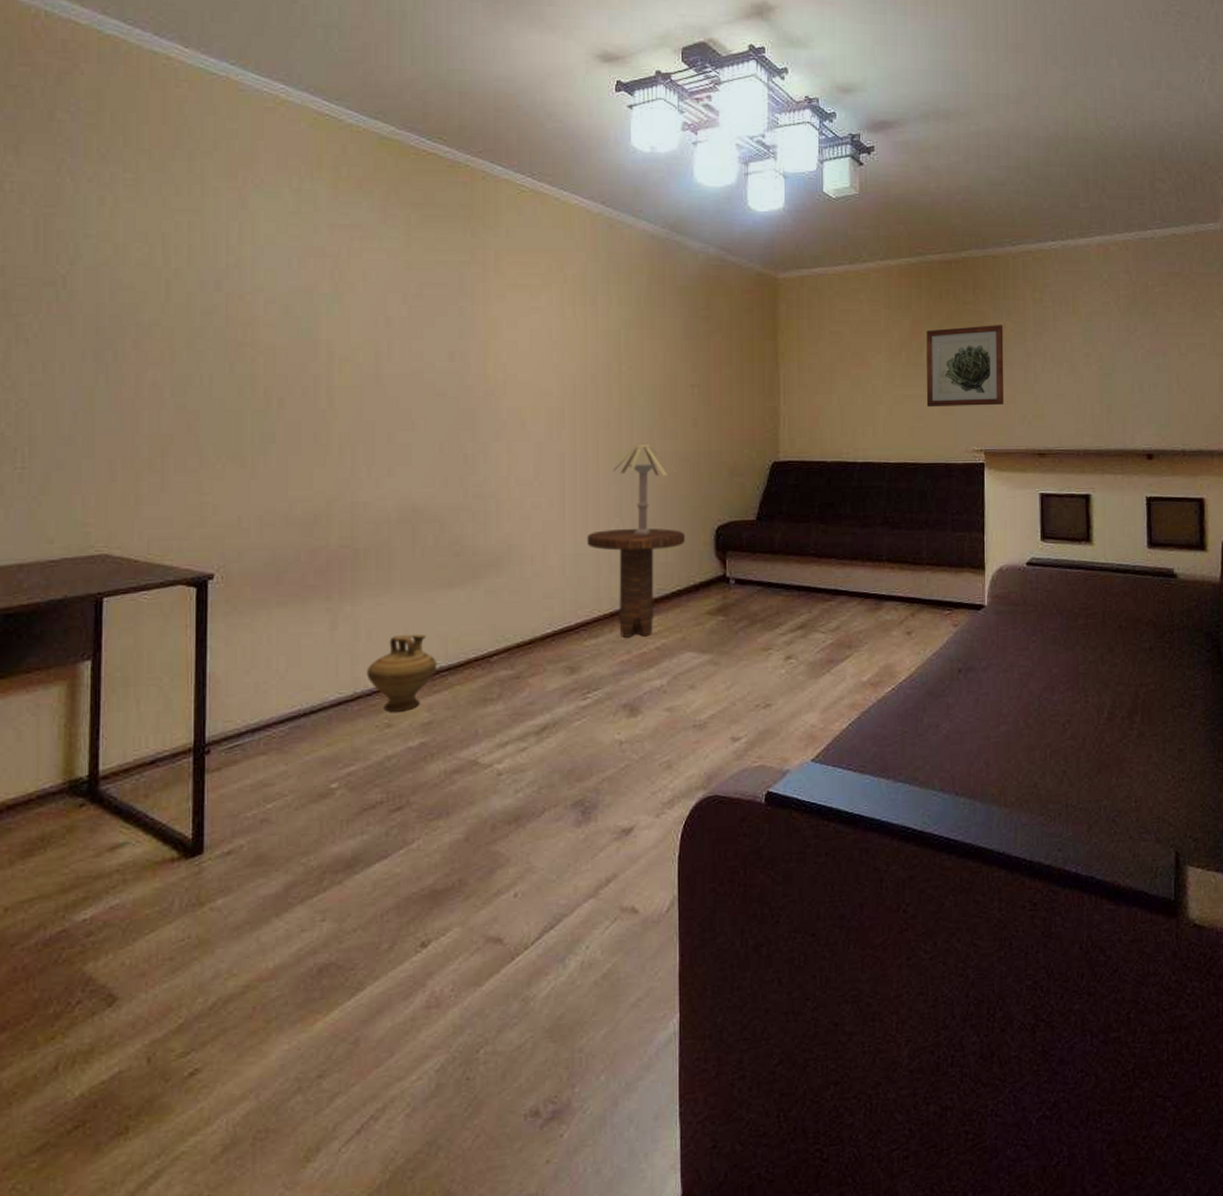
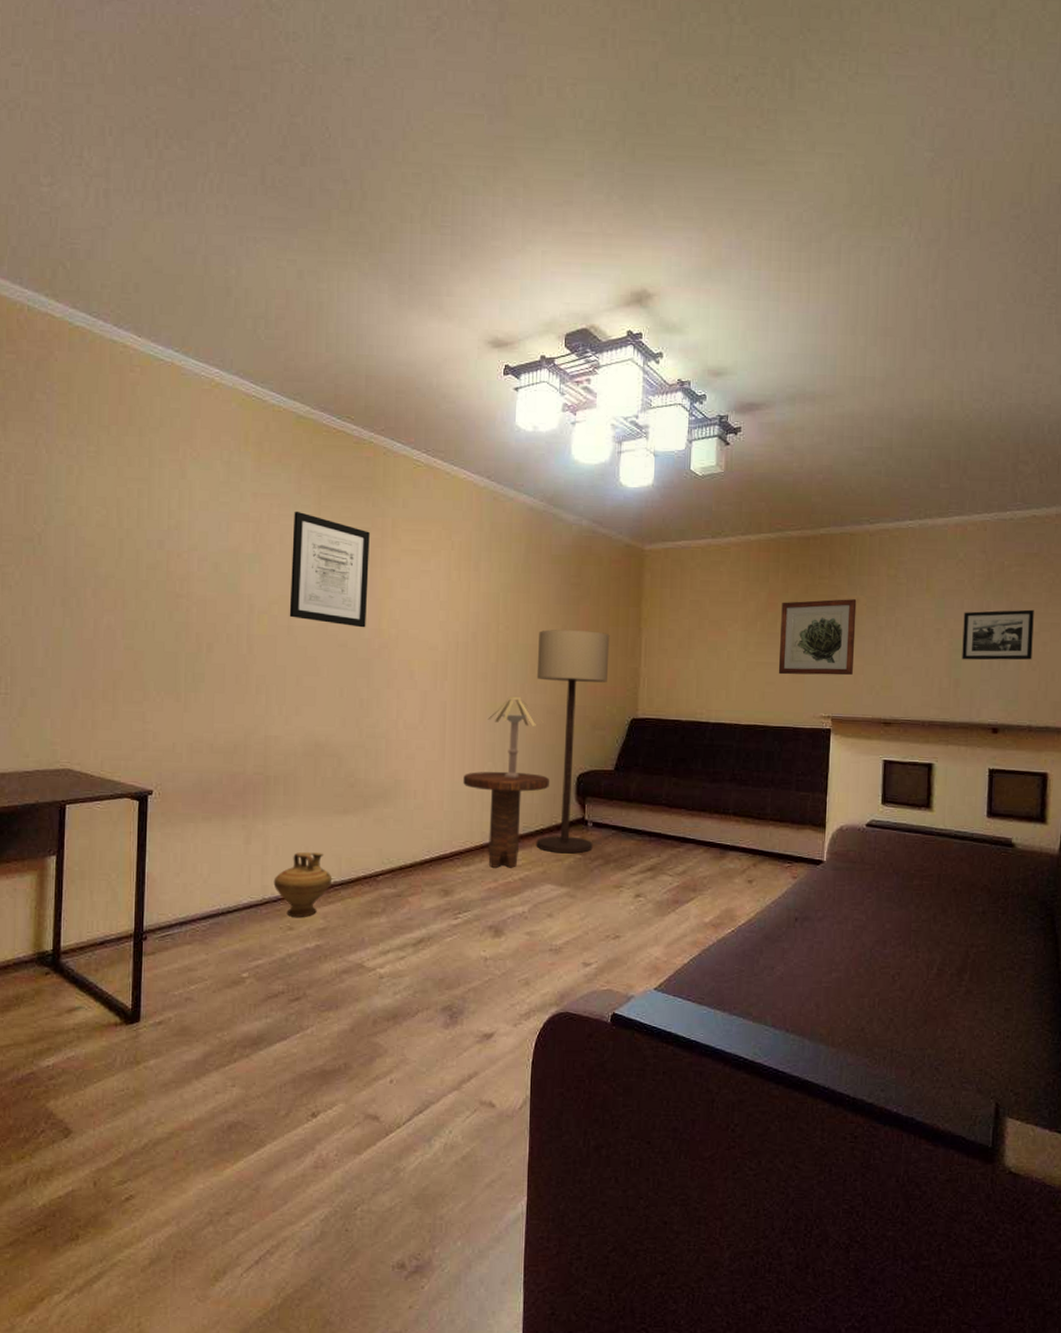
wall art: none [376,243,469,374] -> present [289,511,370,628]
floor lamp: none [665,368,745,616] -> present [536,629,610,854]
picture frame: none [1111,330,1181,384] -> present [962,609,1034,661]

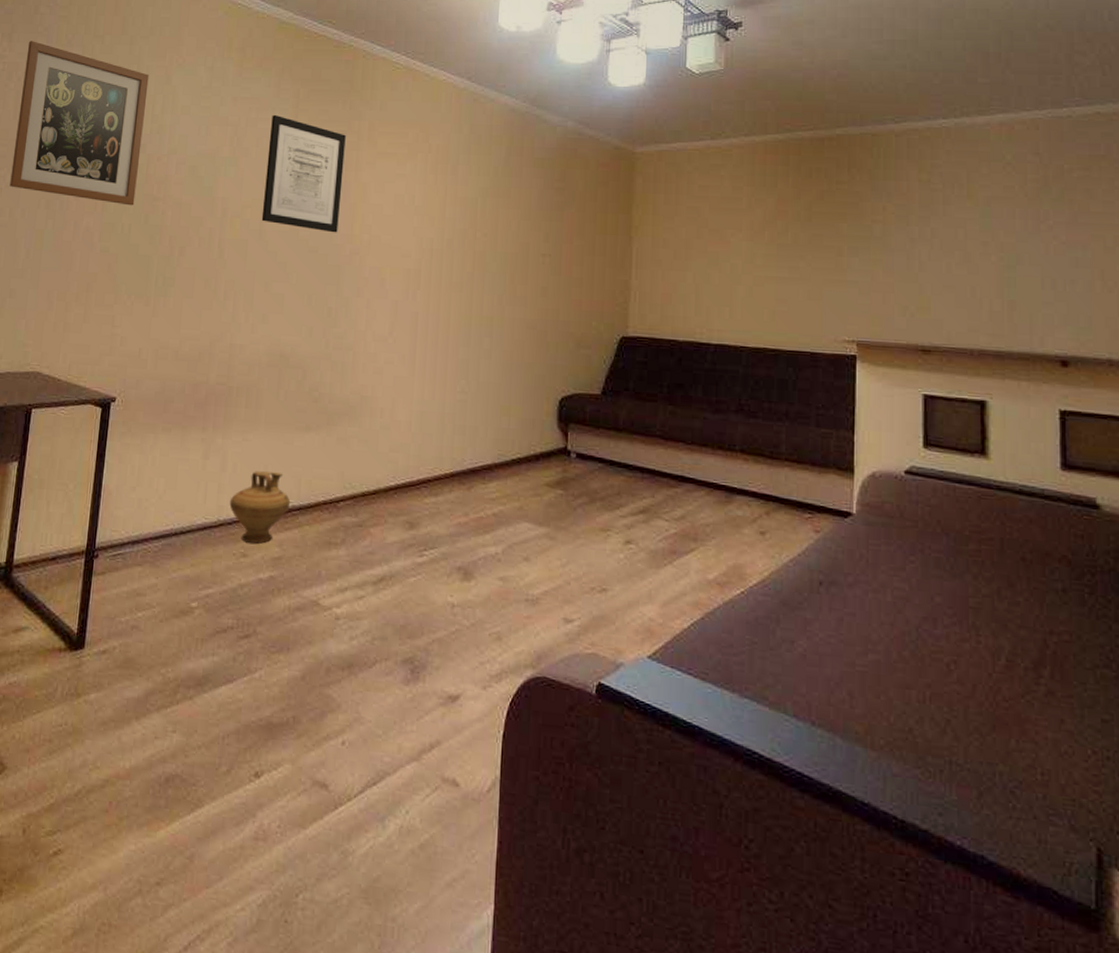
wall art: none [20,430,162,603] -> present [9,41,149,206]
side table: present [463,771,549,868] -> none [433,390,528,501]
table lamp: present [488,697,544,779] -> none [462,309,523,400]
floor lamp: present [536,629,610,854] -> none [512,237,597,488]
wall art: present [778,599,857,676] -> none [791,206,883,294]
picture frame: present [962,609,1034,661] -> none [1016,220,1107,280]

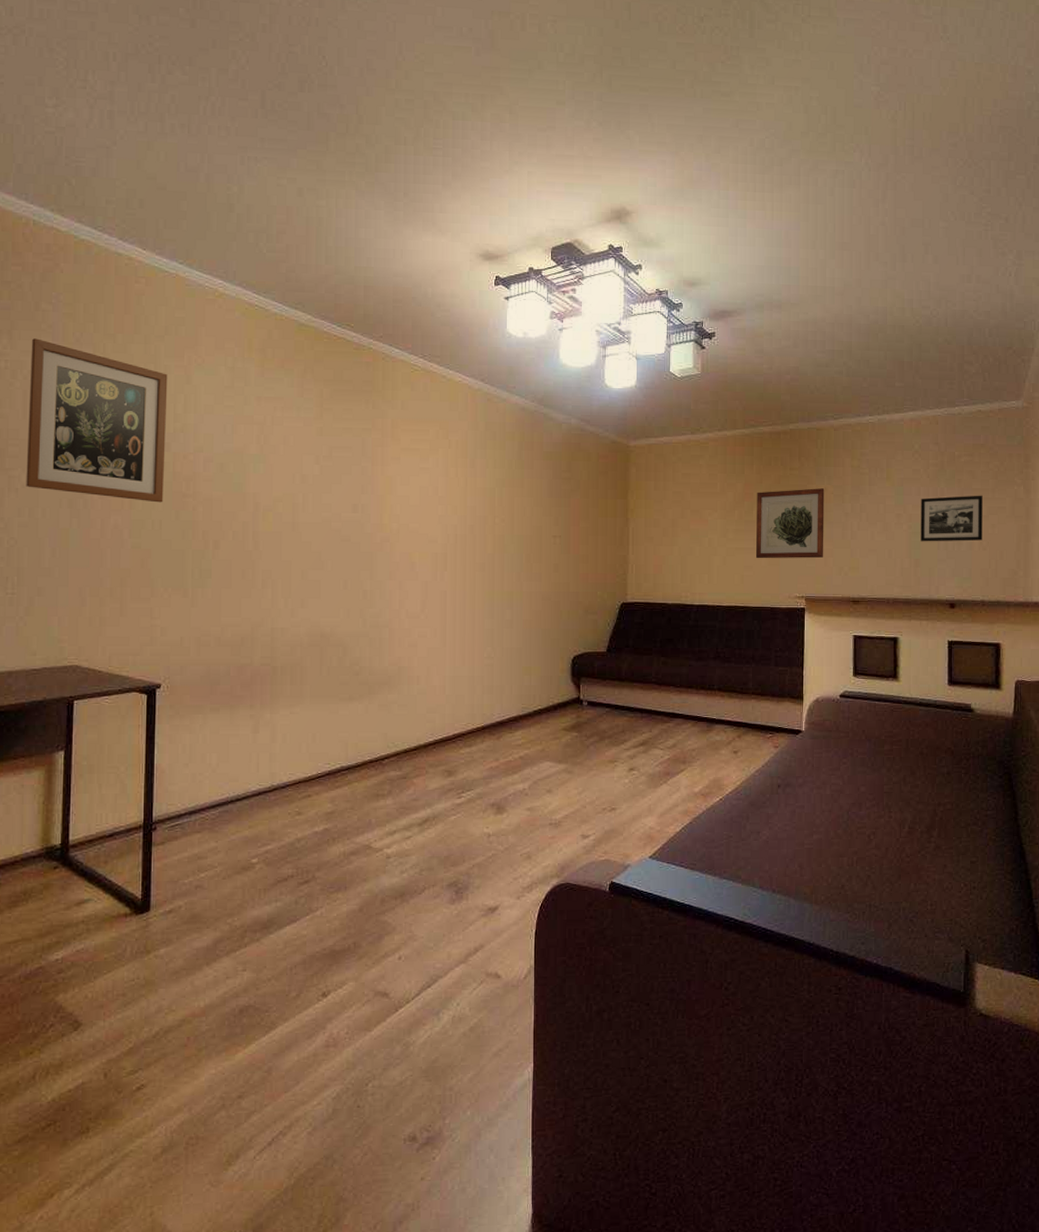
ceramic jug: present [229,470,291,544] -> none [281,738,339,802]
wall art: present [261,114,346,233] -> none [293,413,370,523]
wall art: none [791,206,883,294] -> present [755,488,825,559]
picture frame: none [1016,220,1107,280] -> present [920,495,983,542]

